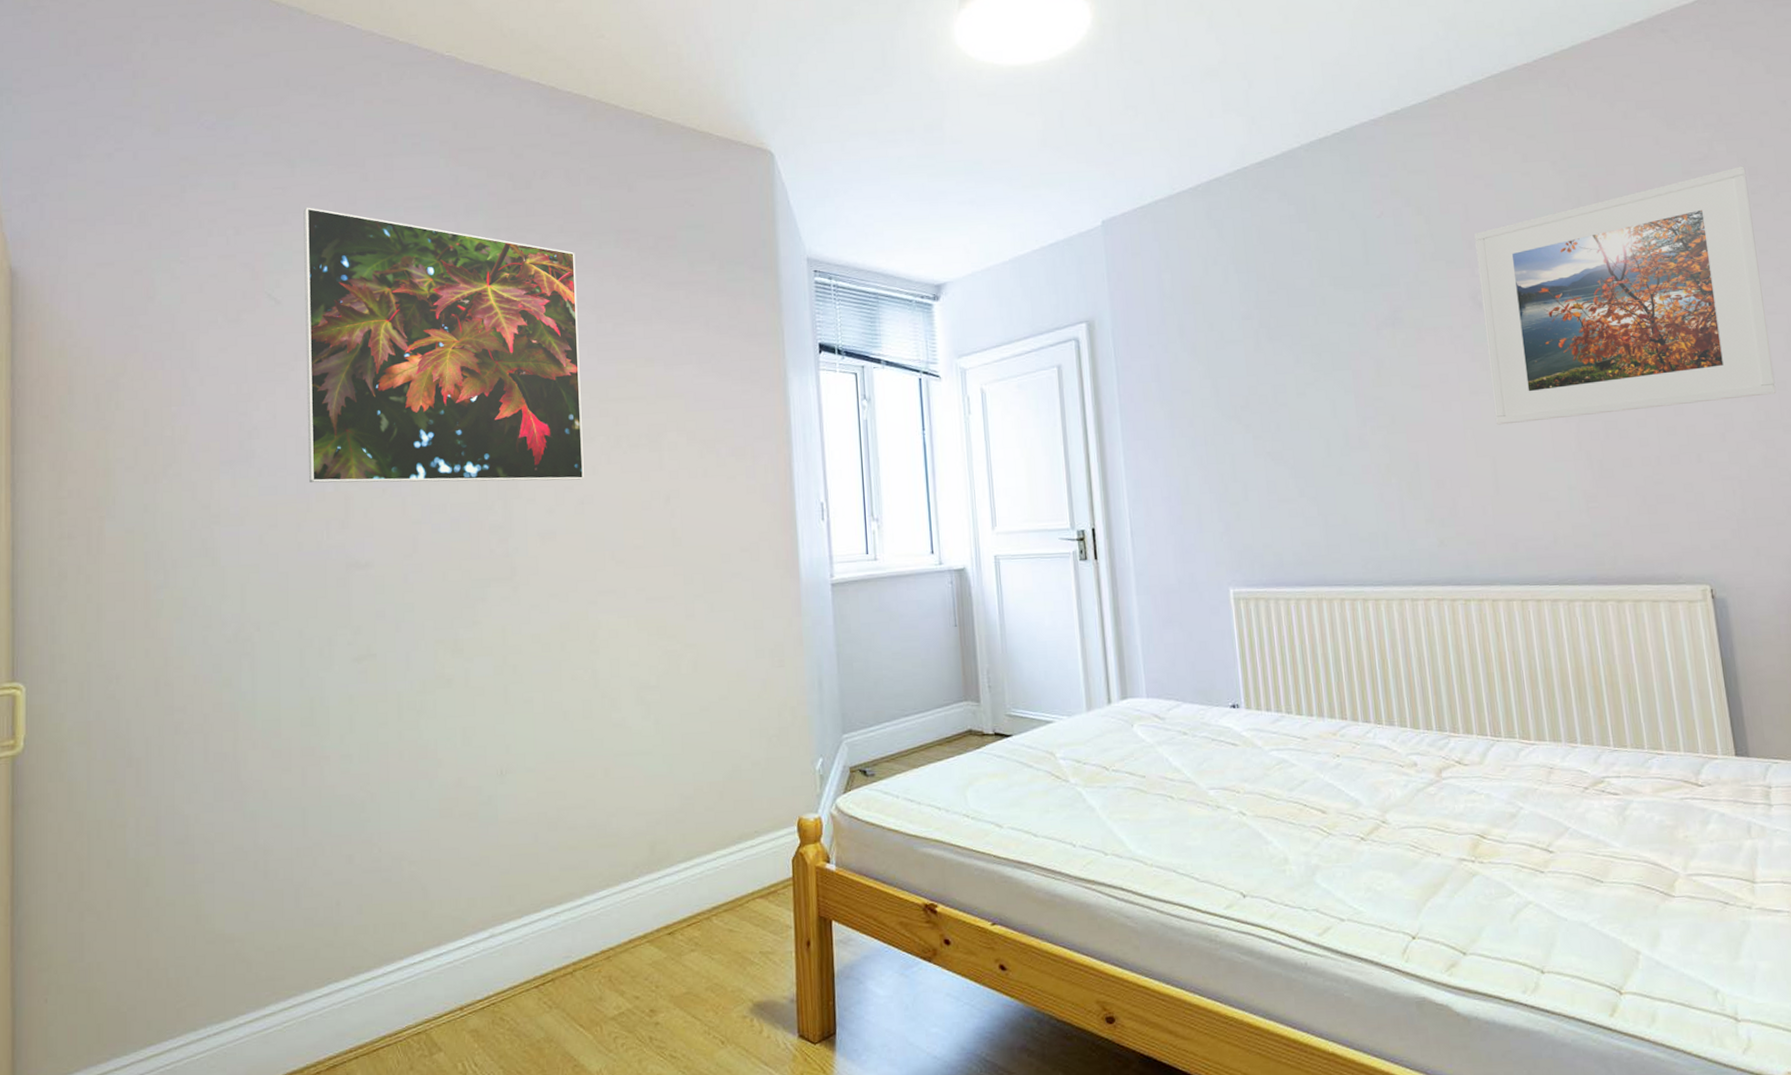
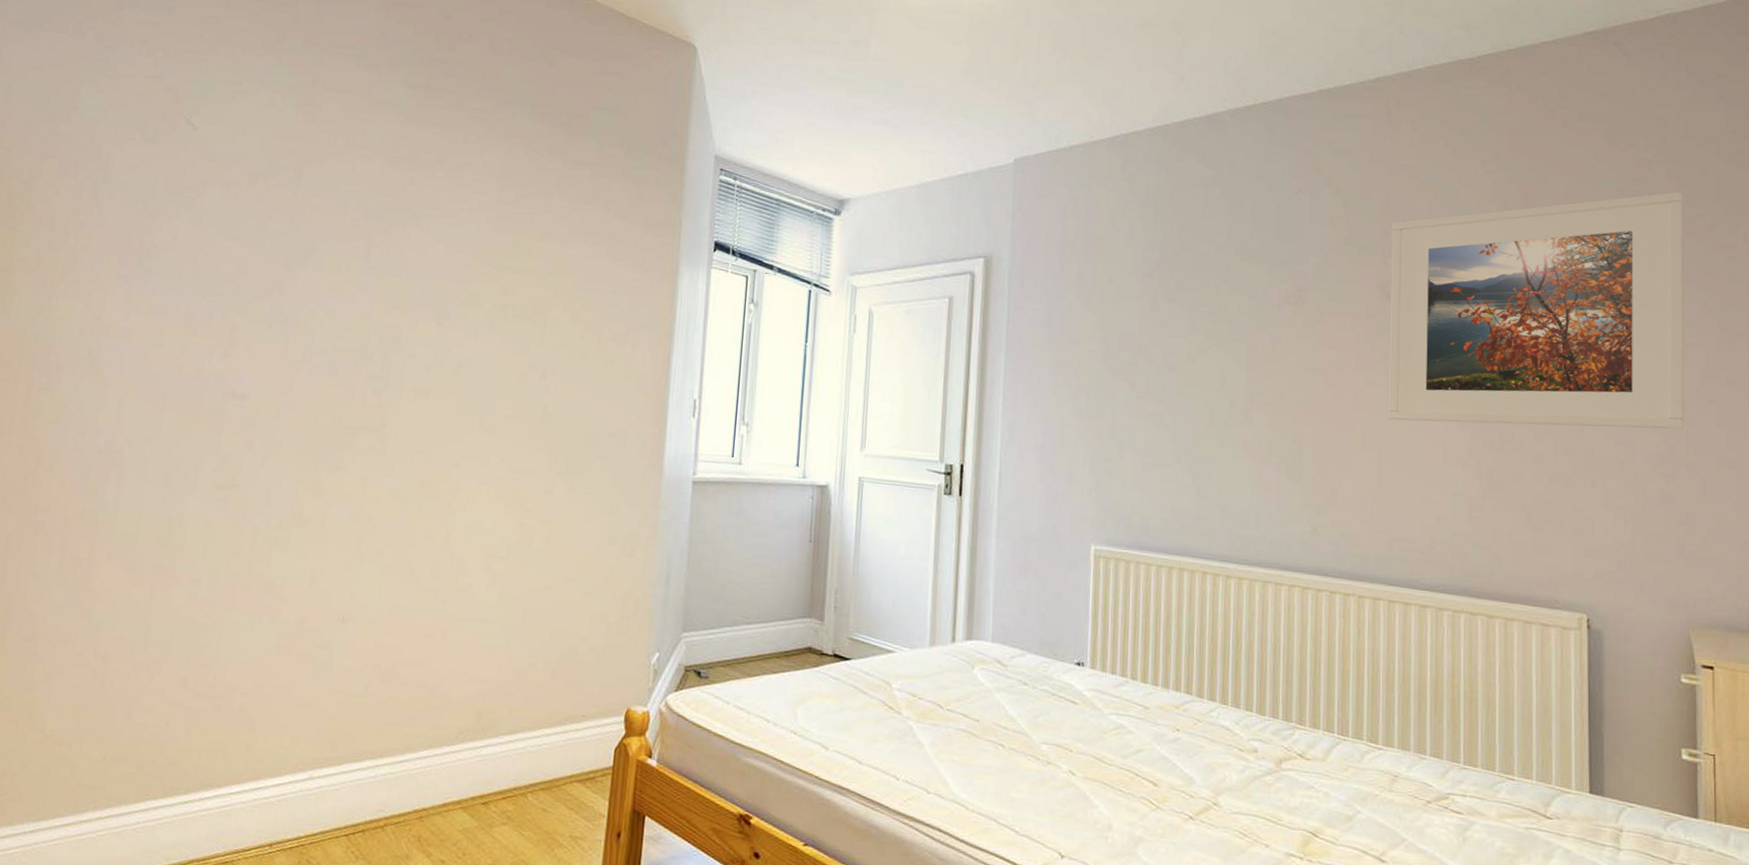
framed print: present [303,207,584,483] -> none [199,40,489,343]

